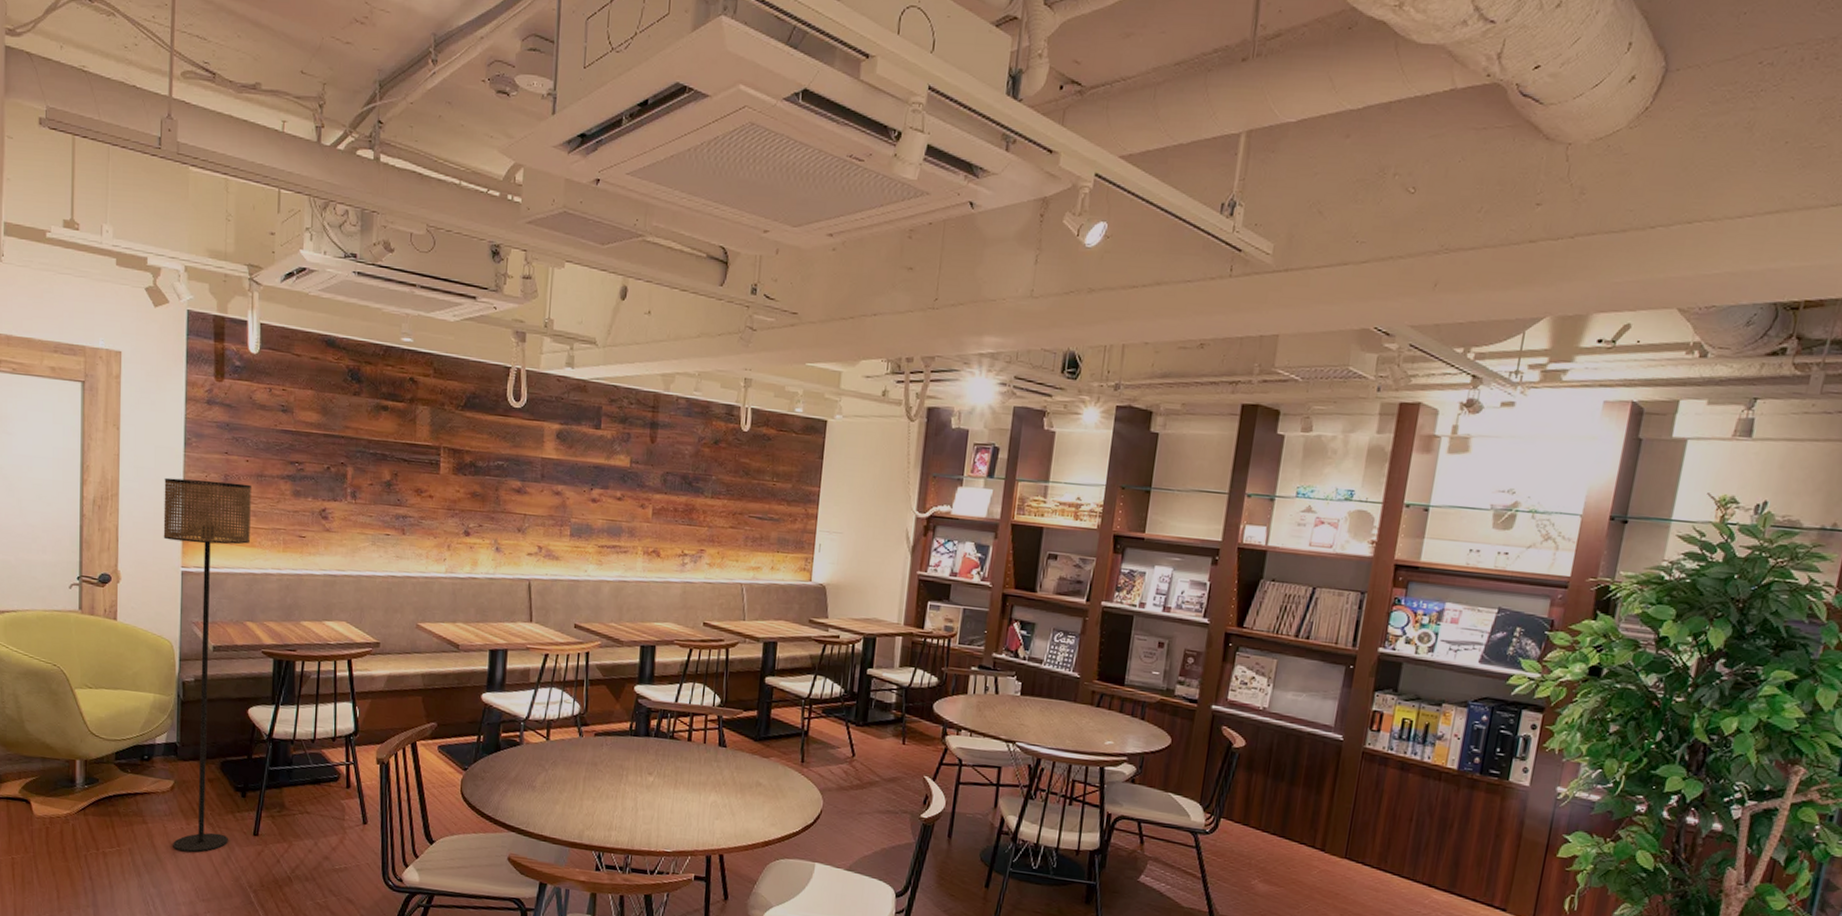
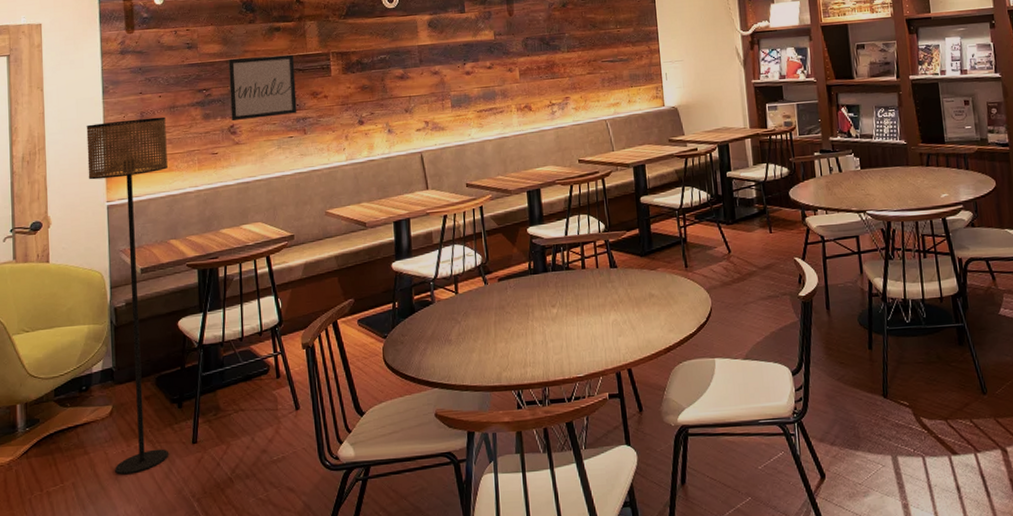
wall art: none [324,432,401,509] -> present [228,54,297,122]

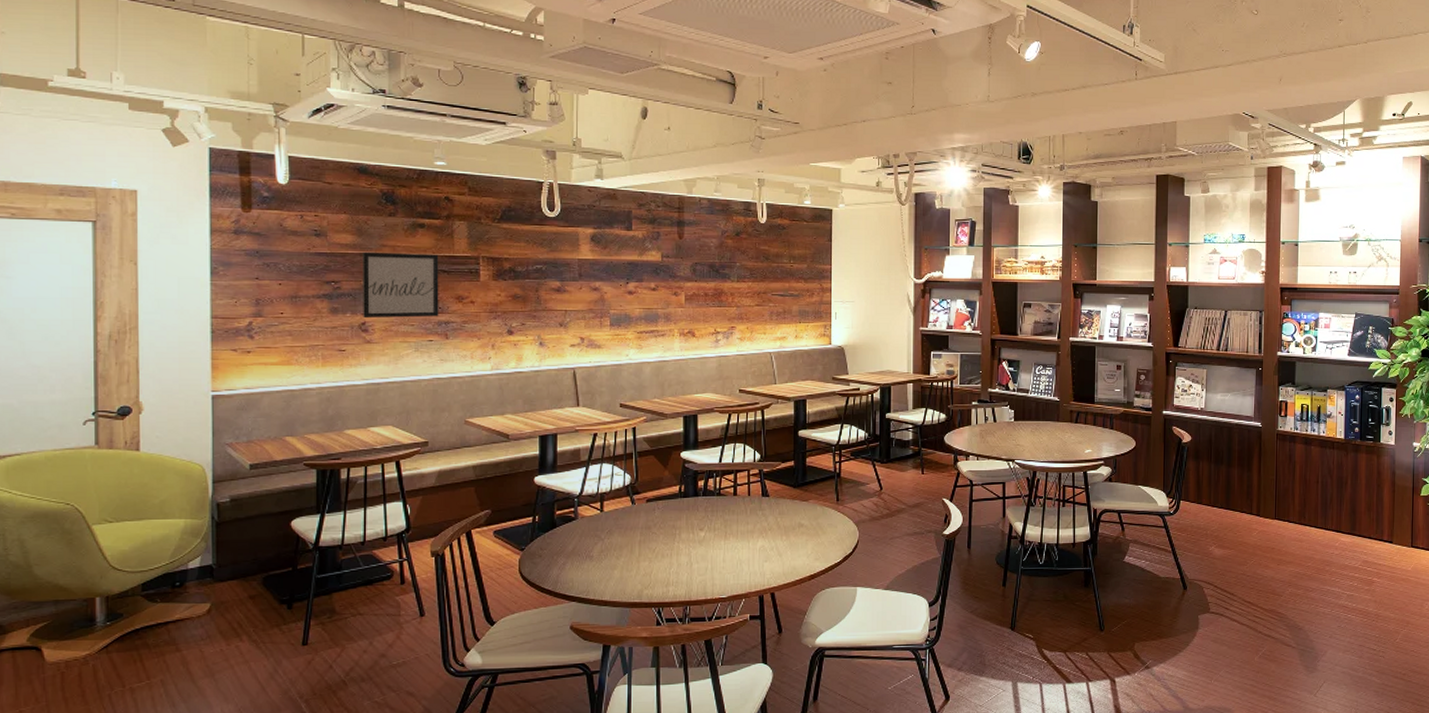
floor lamp: present [86,116,168,475] -> none [189,306,286,674]

